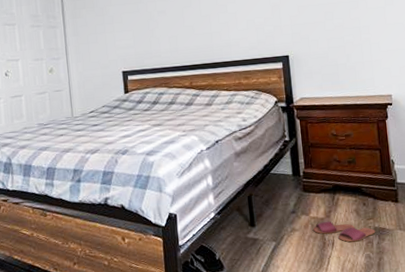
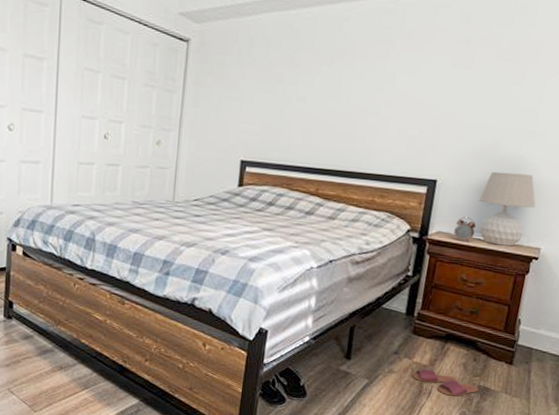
alarm clock: none [314,80,332,102] -> present [454,216,476,242]
table lamp: none [328,35,377,100] -> present [479,171,536,247]

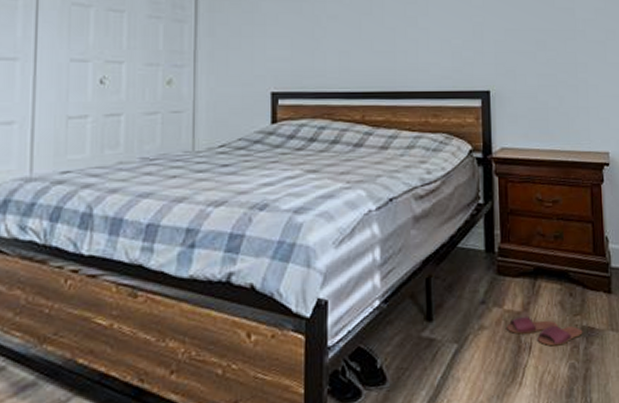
alarm clock: present [454,216,476,242] -> none [518,127,540,156]
table lamp: present [479,171,536,247] -> none [537,75,594,155]

